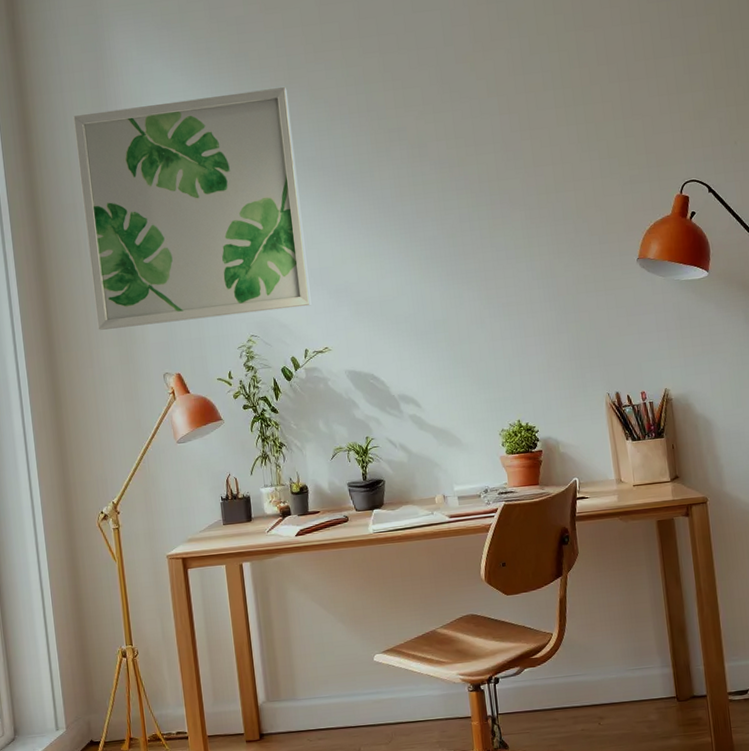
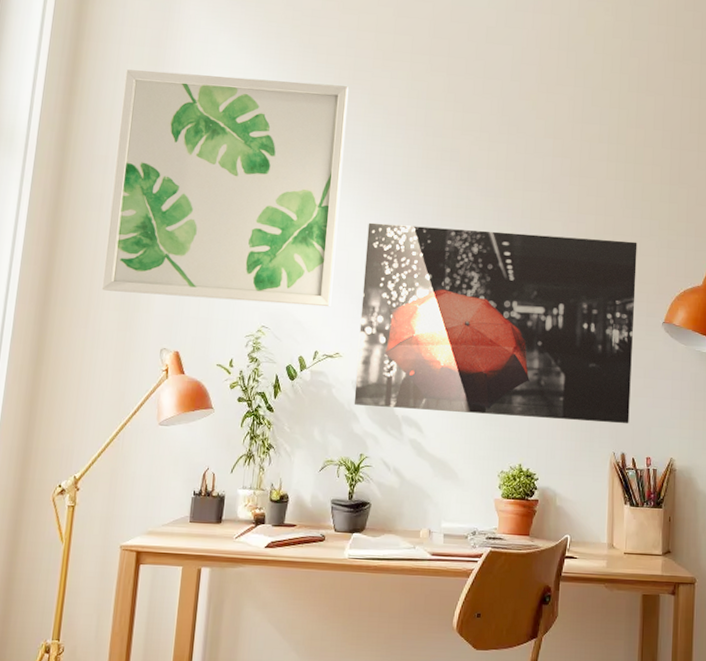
wall art: none [331,184,619,393] -> present [354,222,637,424]

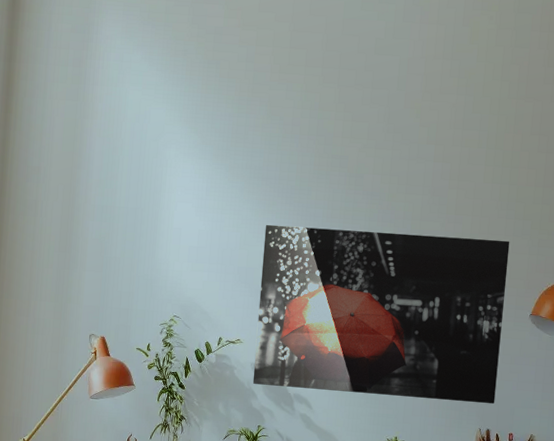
wall art: present [101,69,349,307] -> none [39,88,249,300]

